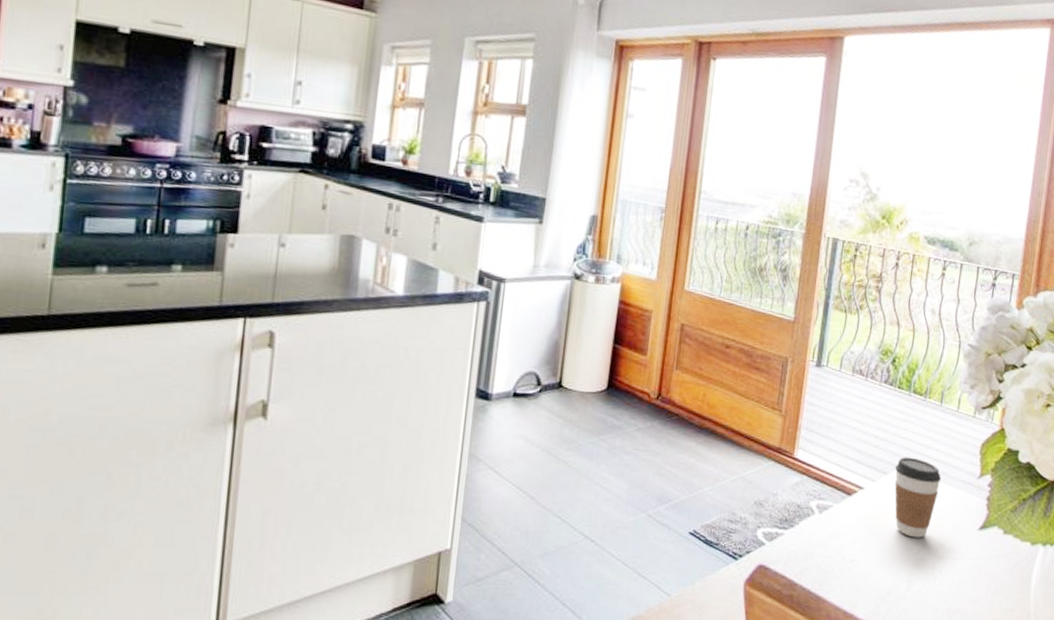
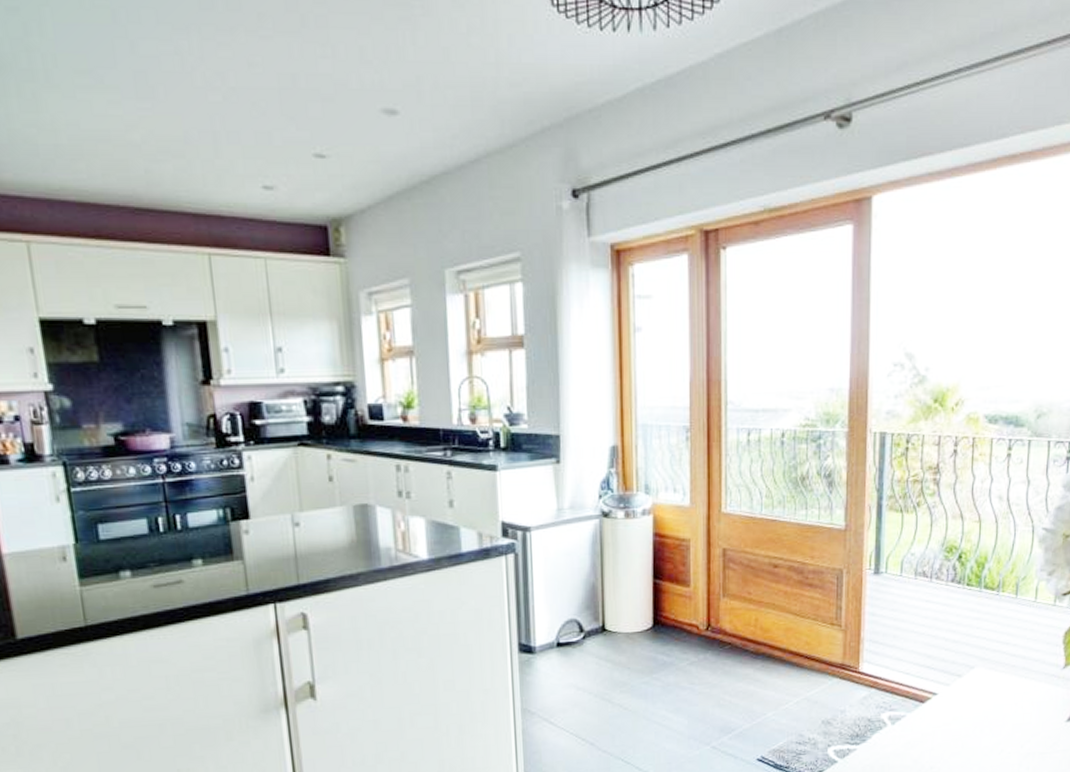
coffee cup: present [894,457,942,538] -> none [971,656,1022,738]

